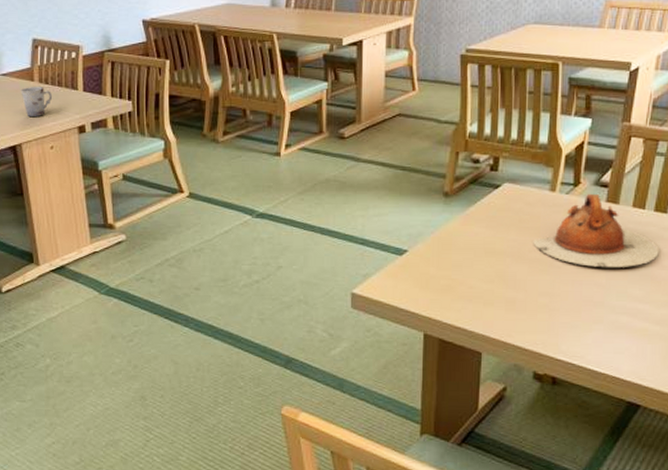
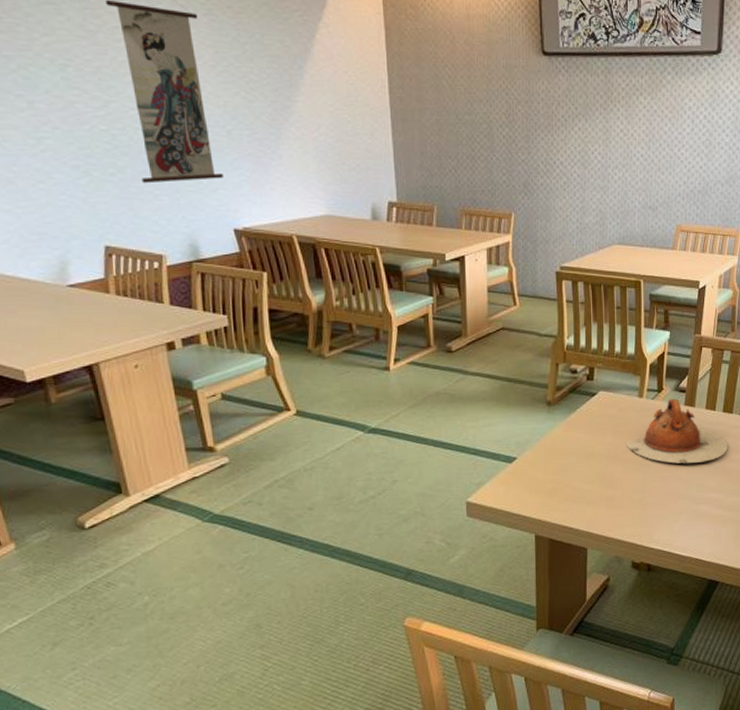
cup: present [21,87,53,116] -> none [94,300,134,332]

